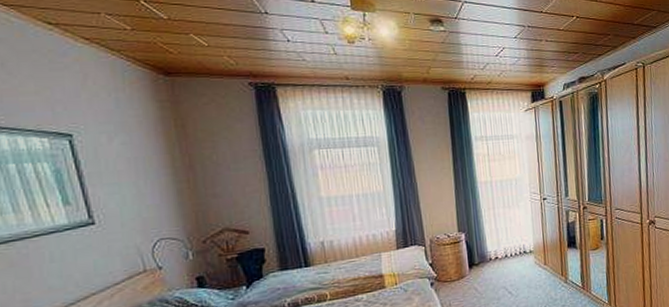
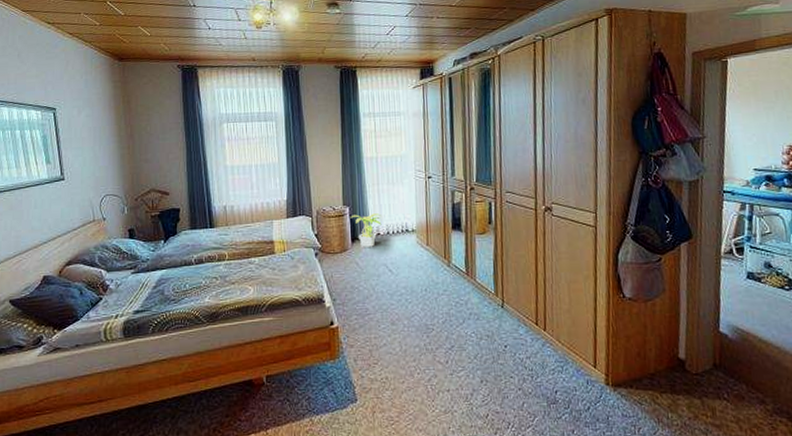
potted plant: none [466,237,499,273] -> present [350,213,382,247]

